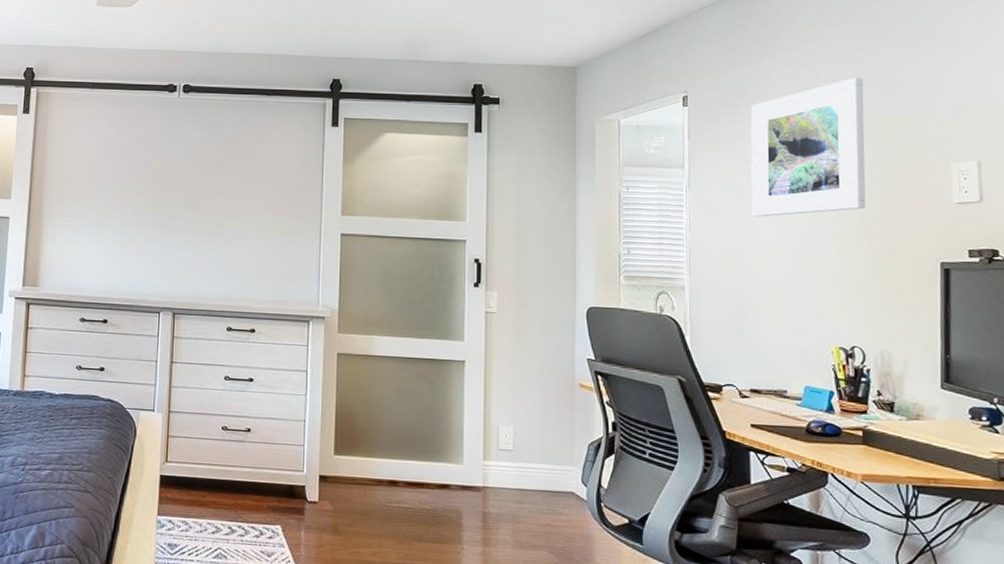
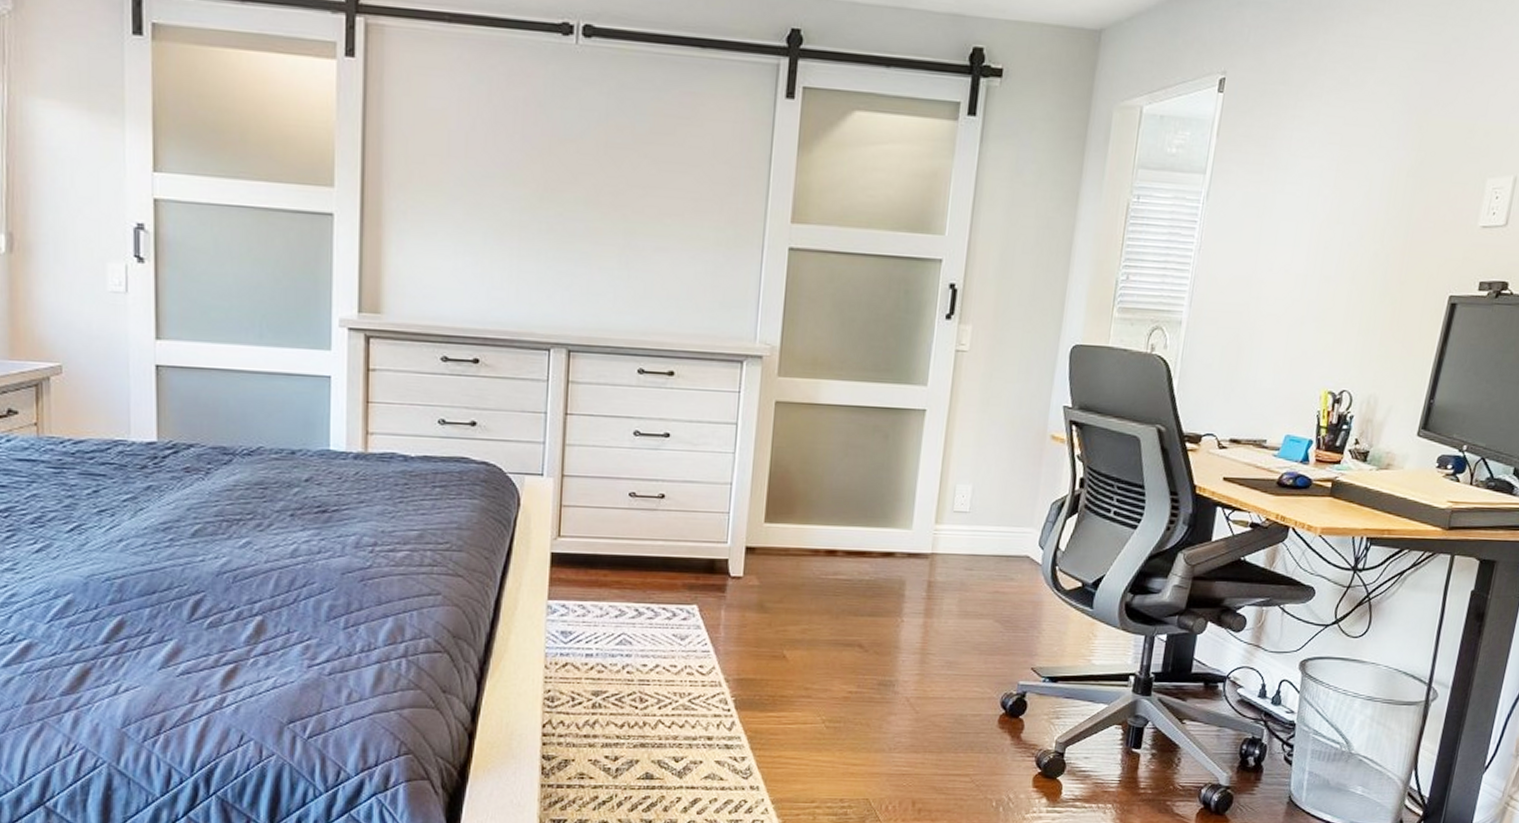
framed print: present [750,77,866,217] -> none [1269,64,1421,238]

